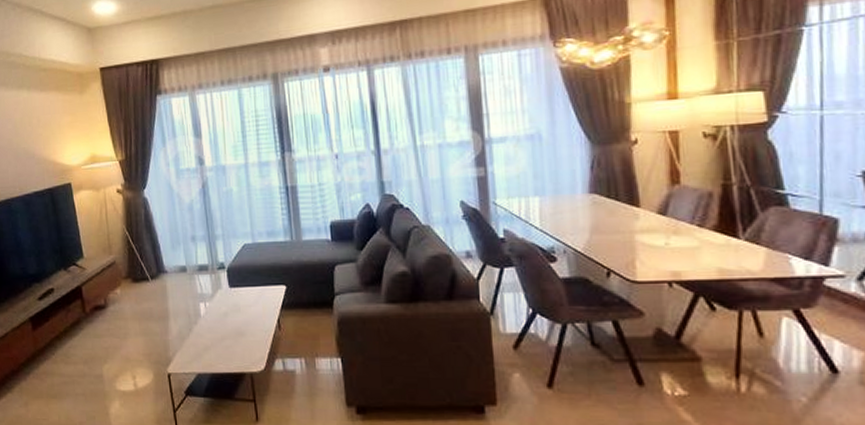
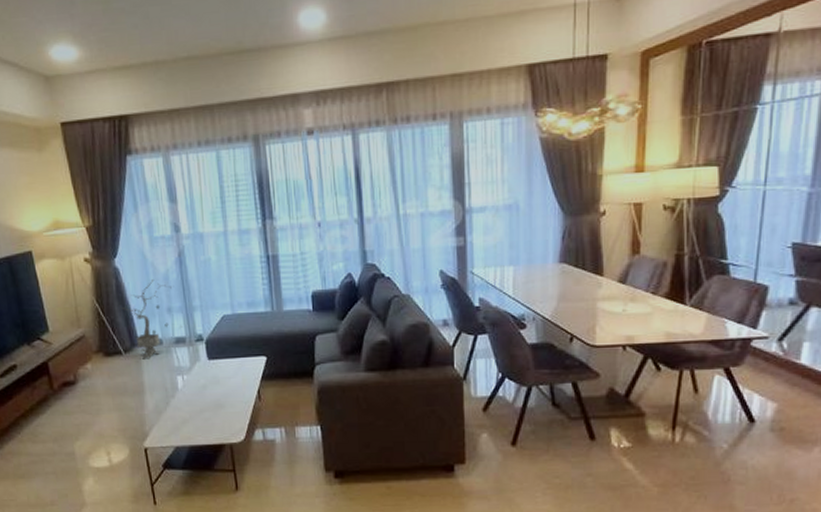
potted tree: none [150,209,206,286] -> present [122,280,183,359]

